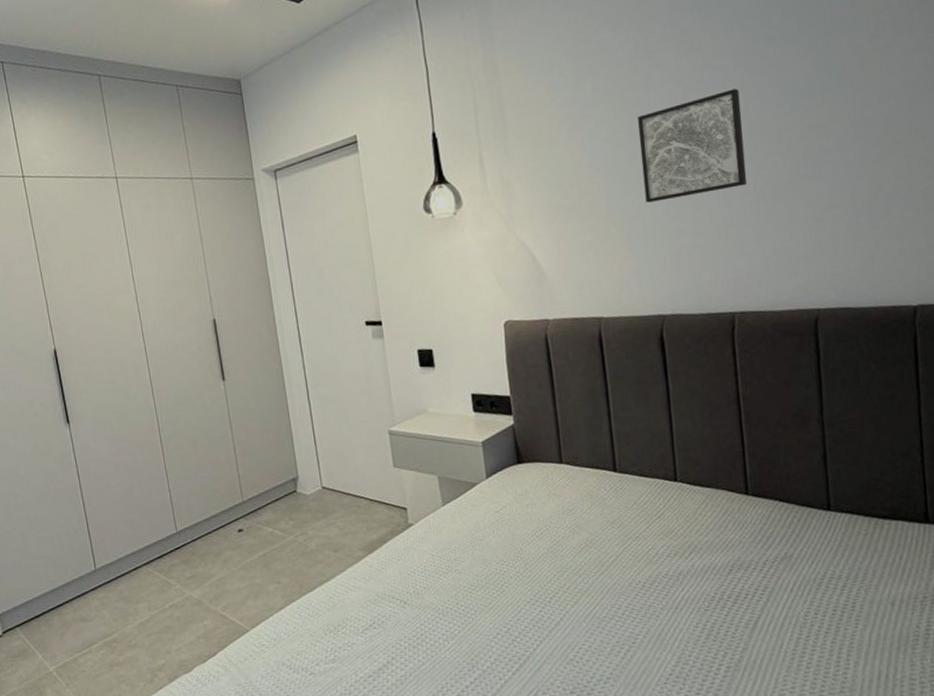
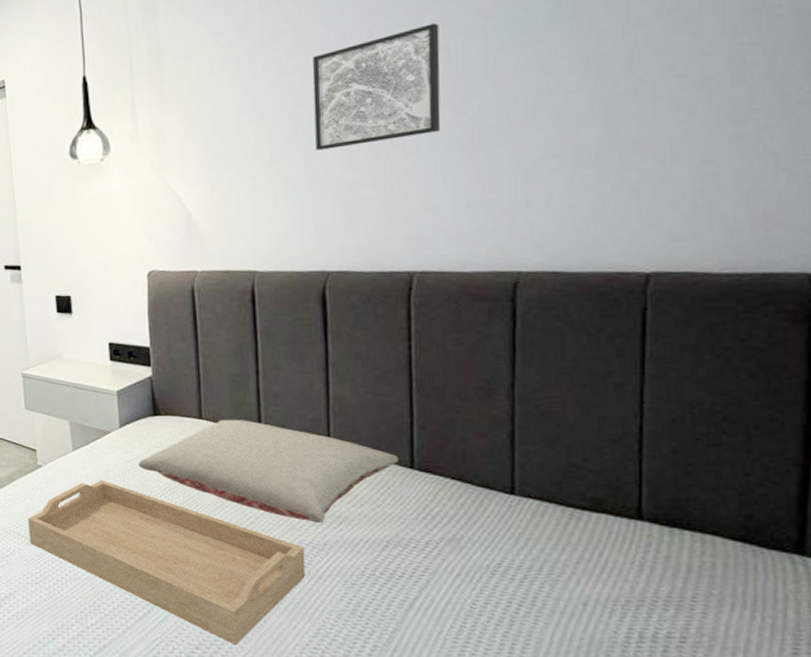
serving tray: none [402,533,665,685] -> present [28,480,306,646]
pillow: none [506,461,735,555] -> present [138,419,398,524]

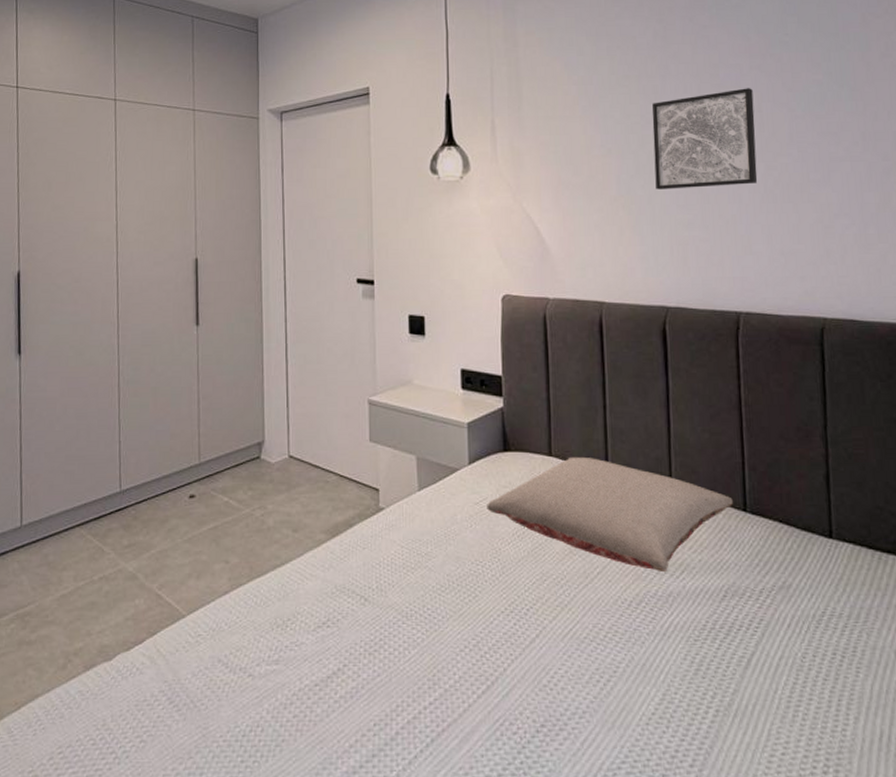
serving tray: present [28,480,306,646] -> none [365,525,651,720]

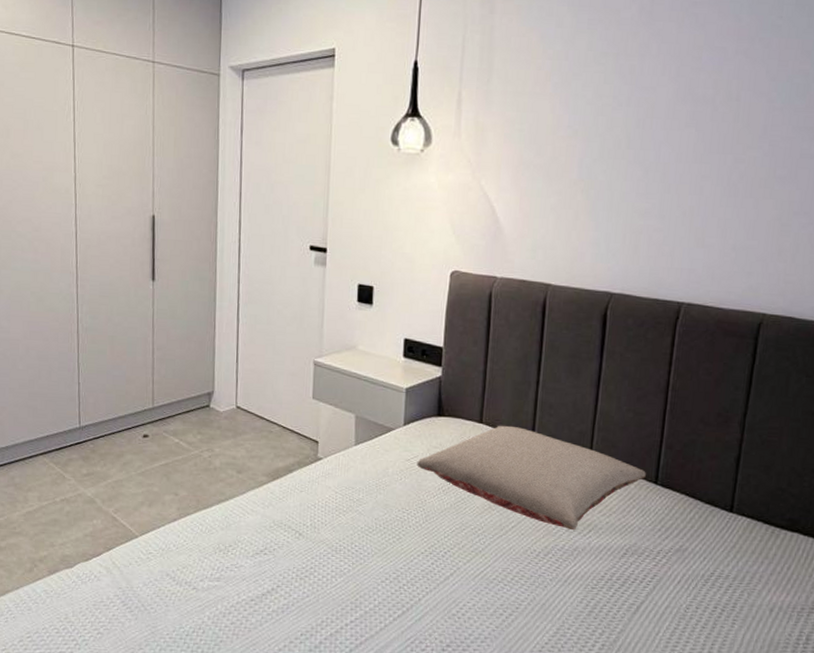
wall art: present [652,88,758,190] -> none [618,74,734,177]

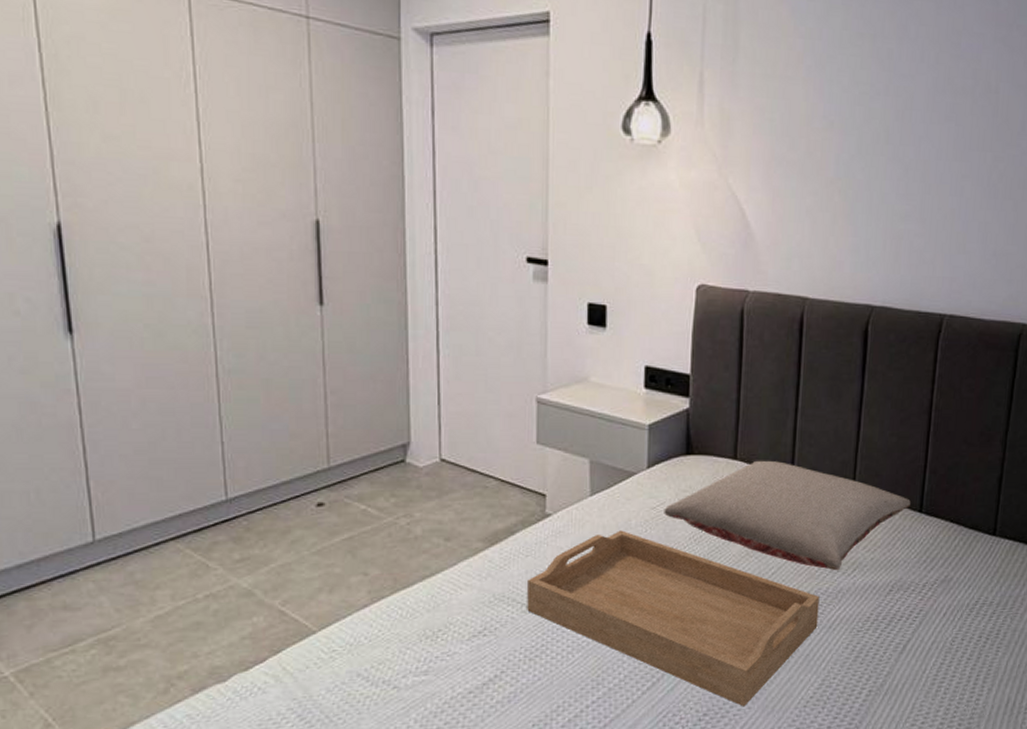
serving tray: none [300,477,556,644] -> present [527,530,820,707]

